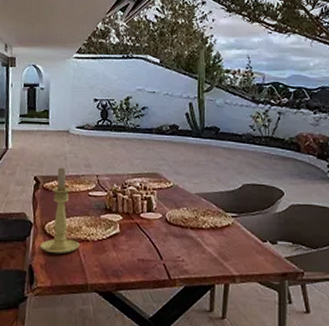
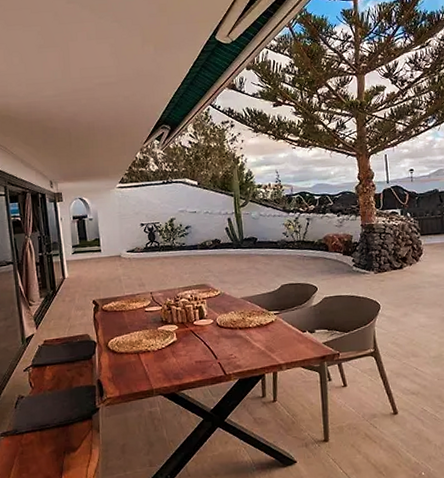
candle holder: present [39,166,80,254] -> none [105,288,142,367]

